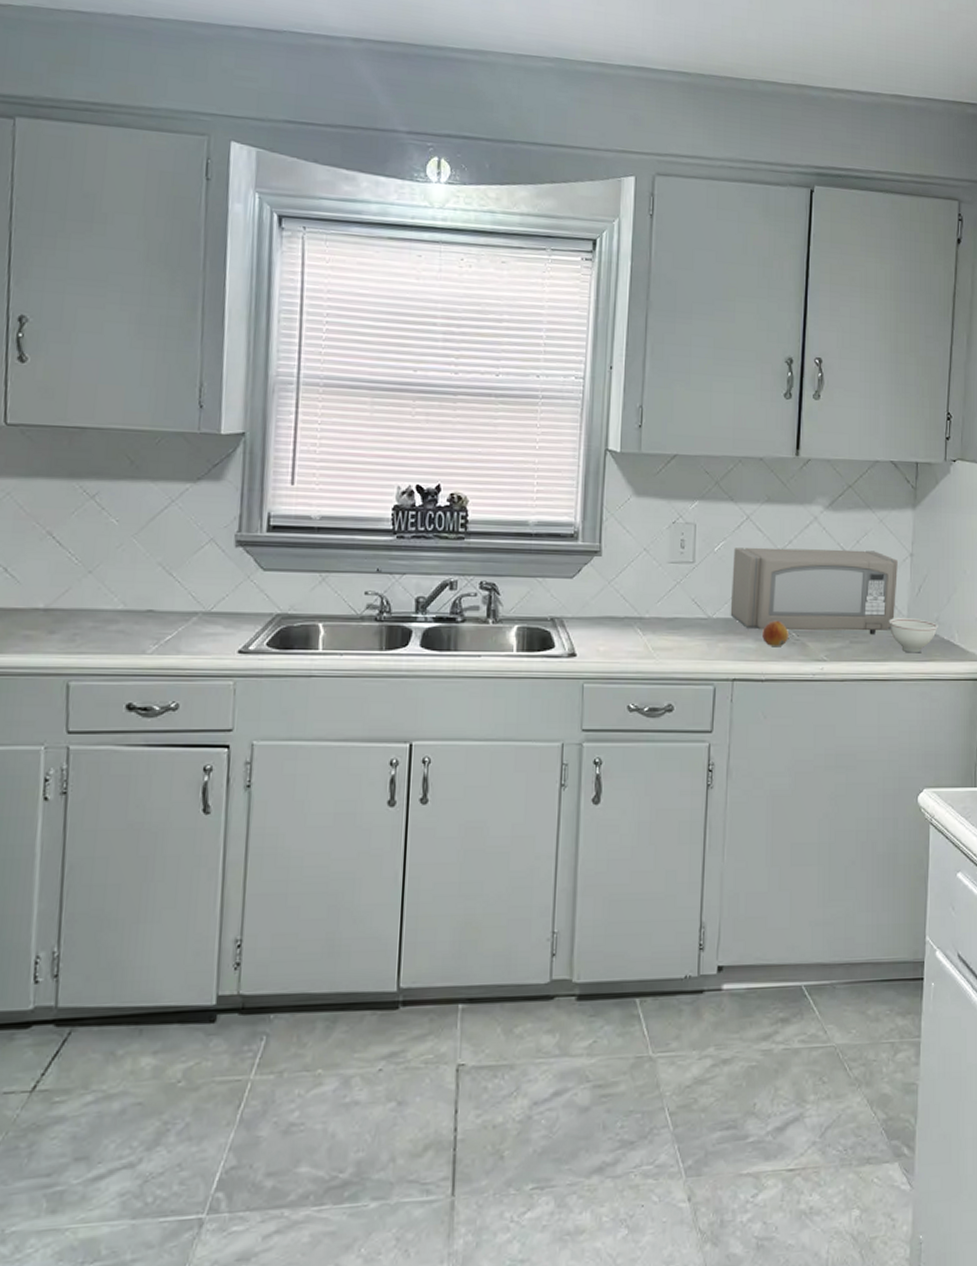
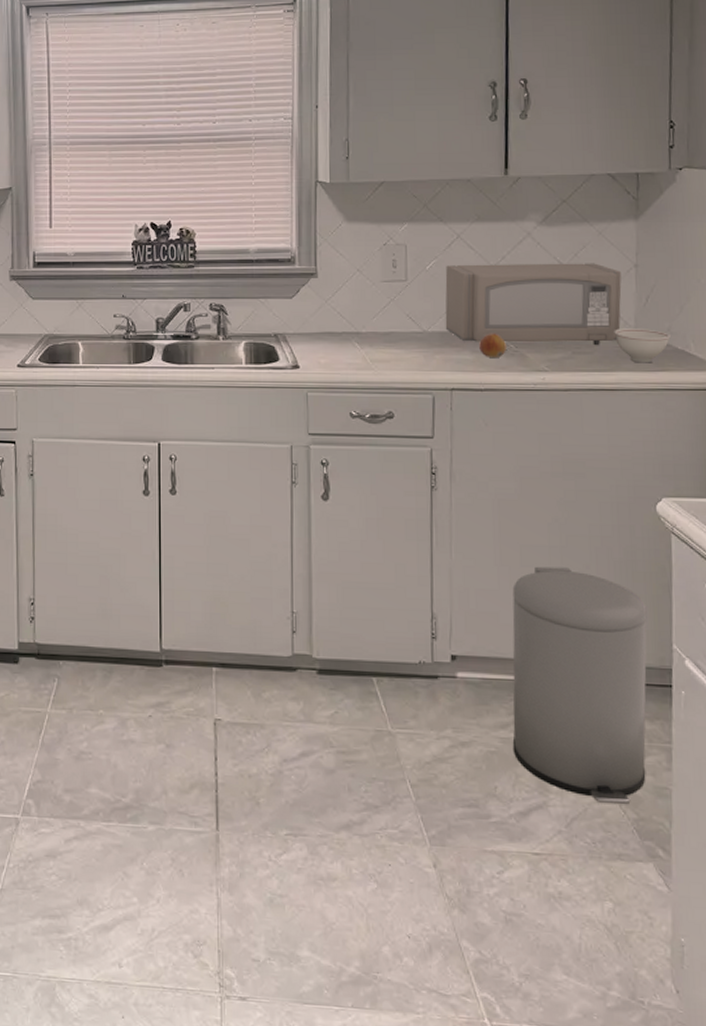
pedal bin: none [773,864,905,1108] -> present [512,566,647,805]

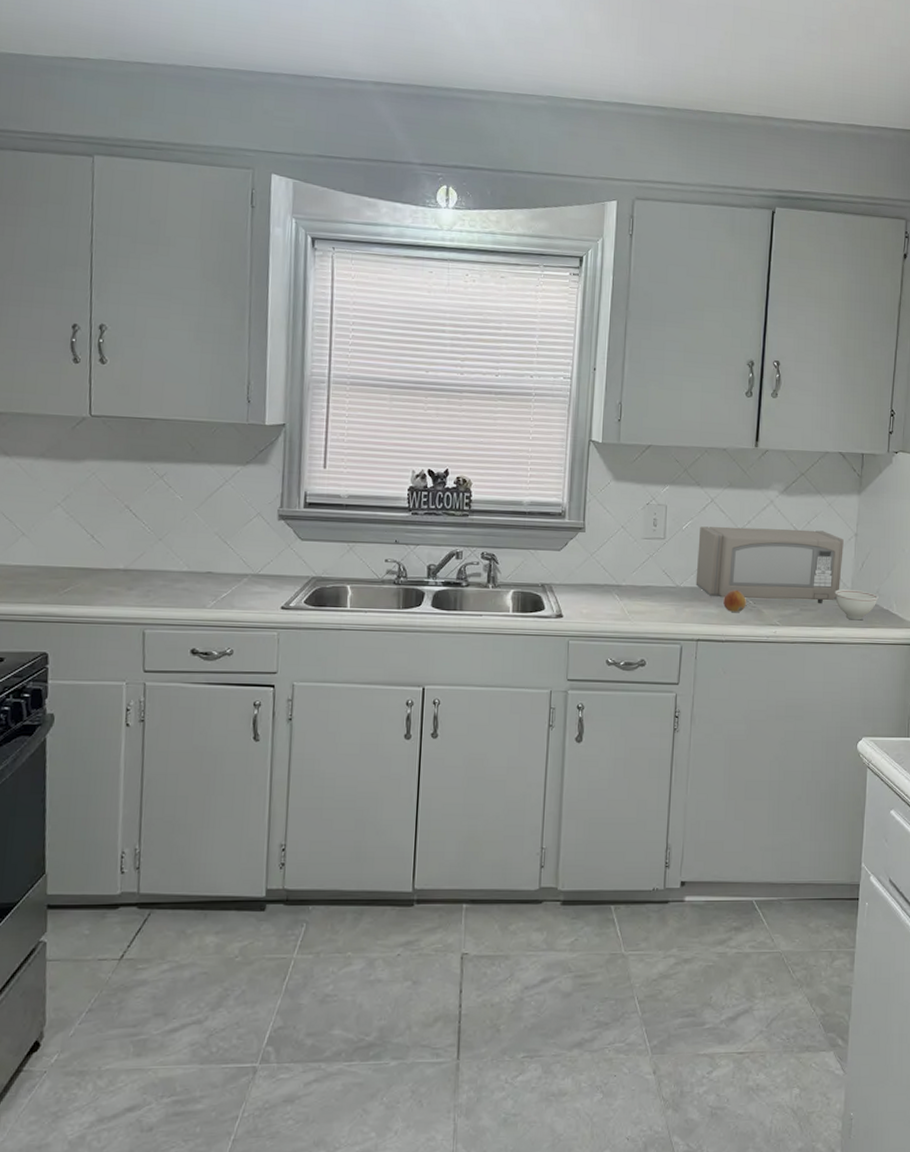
pedal bin: present [512,566,647,805] -> none [727,799,844,1004]

